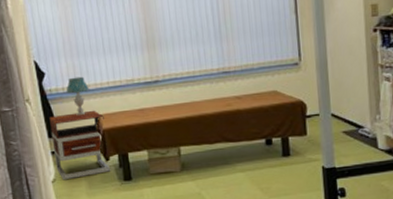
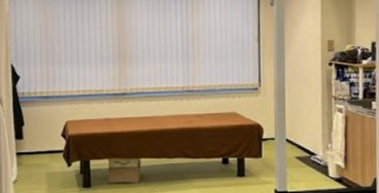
nightstand: present [49,110,111,181] -> none [18,116,72,182]
table lamp: present [66,76,90,115] -> none [38,83,60,119]

